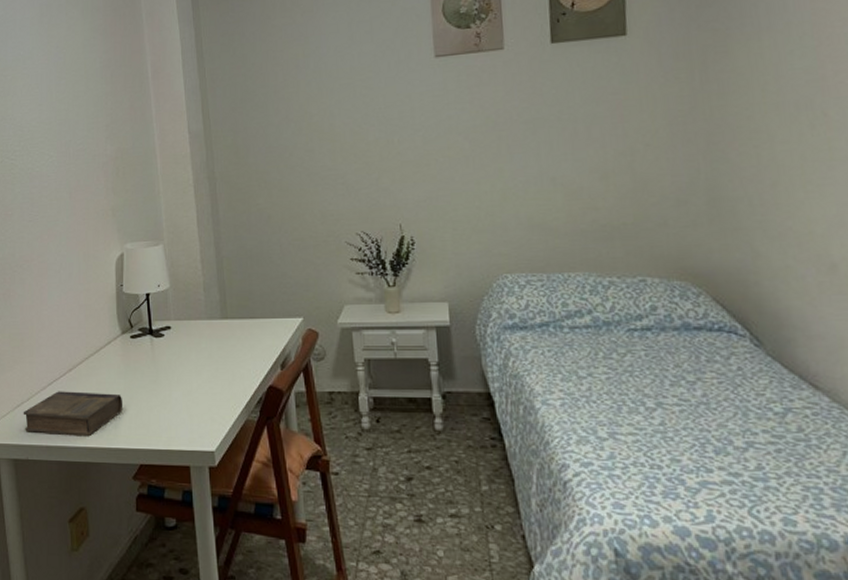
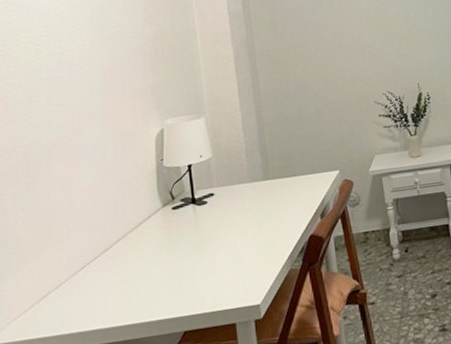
book: present [23,391,123,437] -> none [50,266,165,322]

